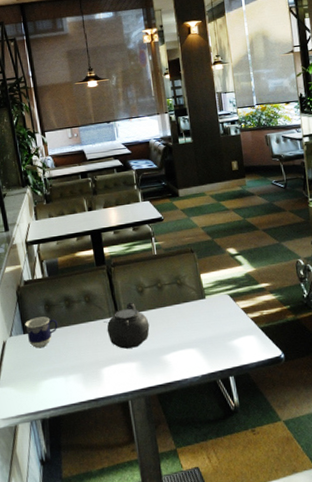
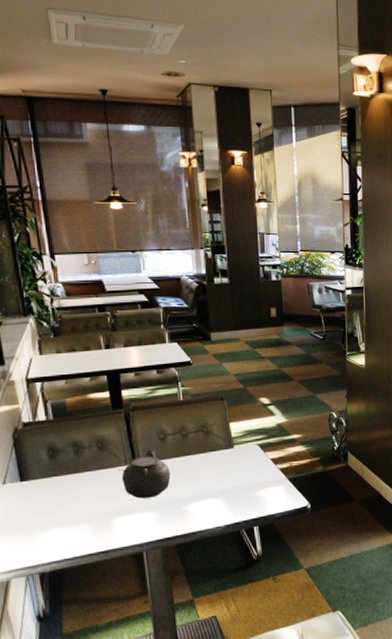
cup: present [25,316,58,349] -> none [22,463,64,498]

